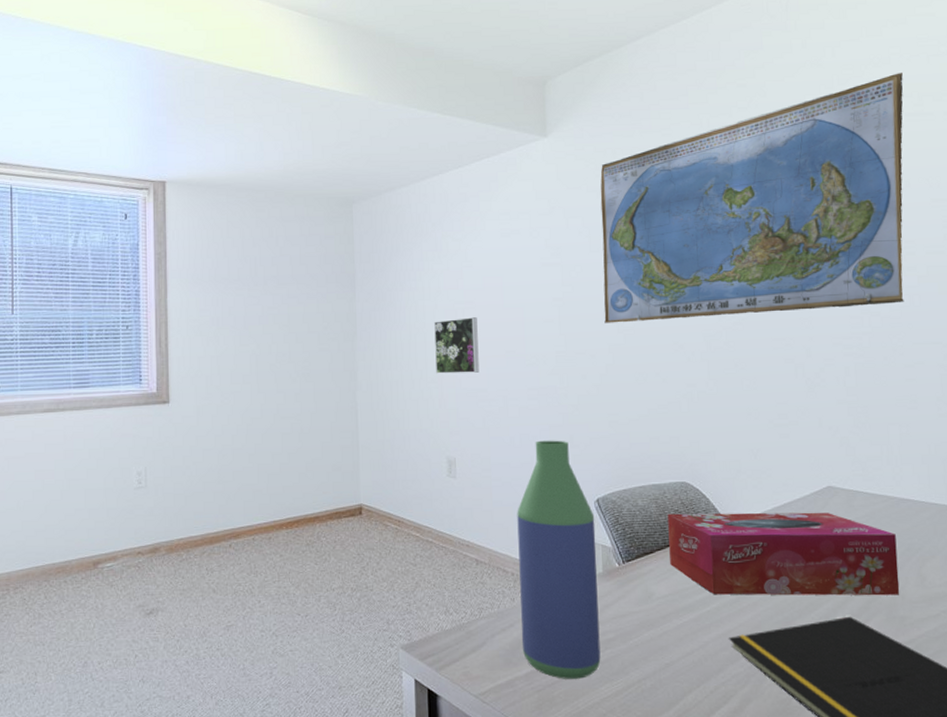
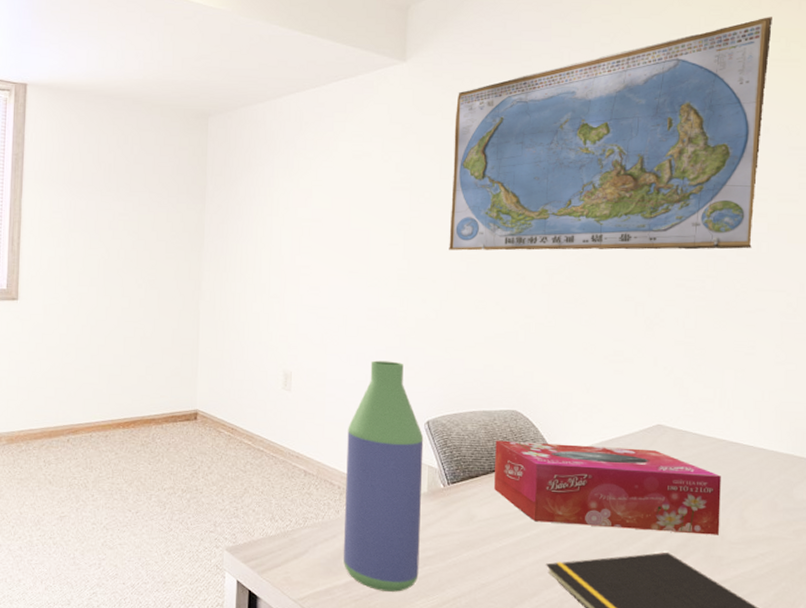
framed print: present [434,317,479,374] -> none [279,236,323,290]

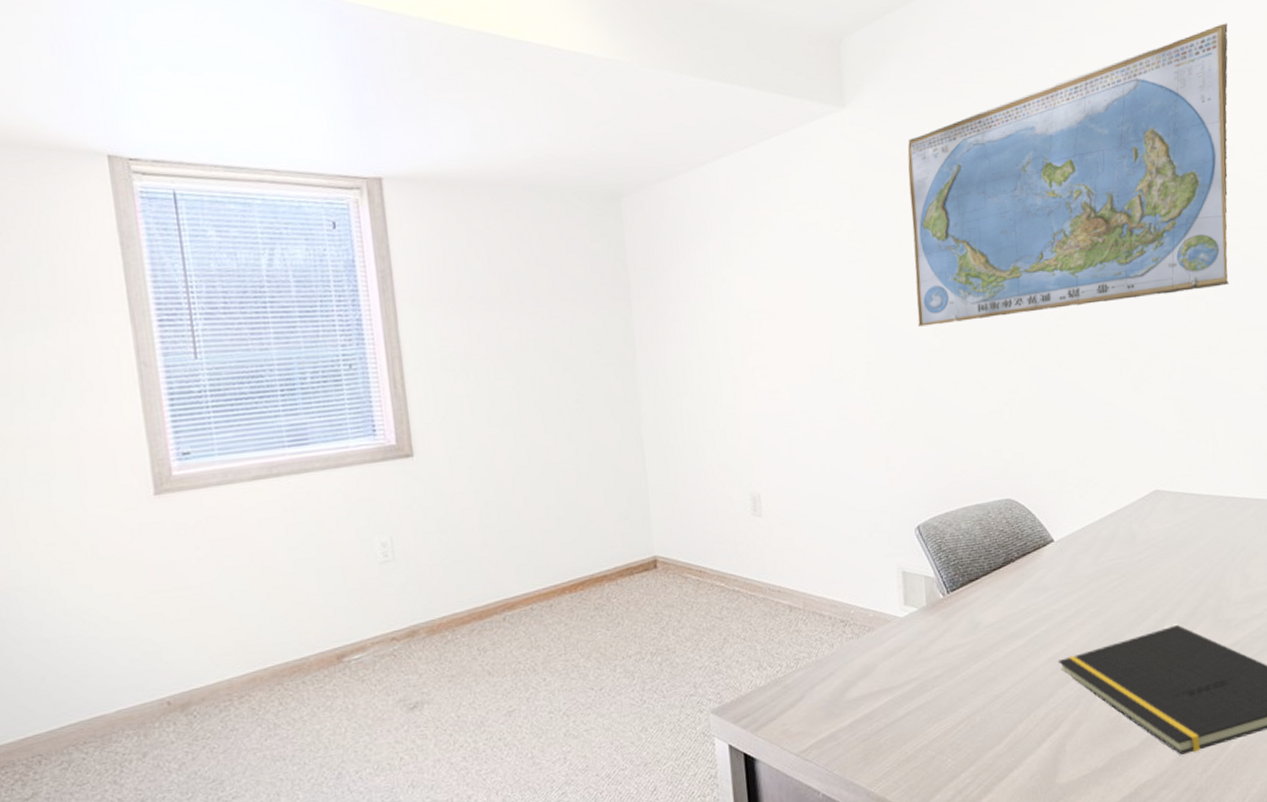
bottle: present [343,360,424,592] -> none [831,464,928,725]
tissue box: present [494,440,721,535] -> none [992,518,1225,618]

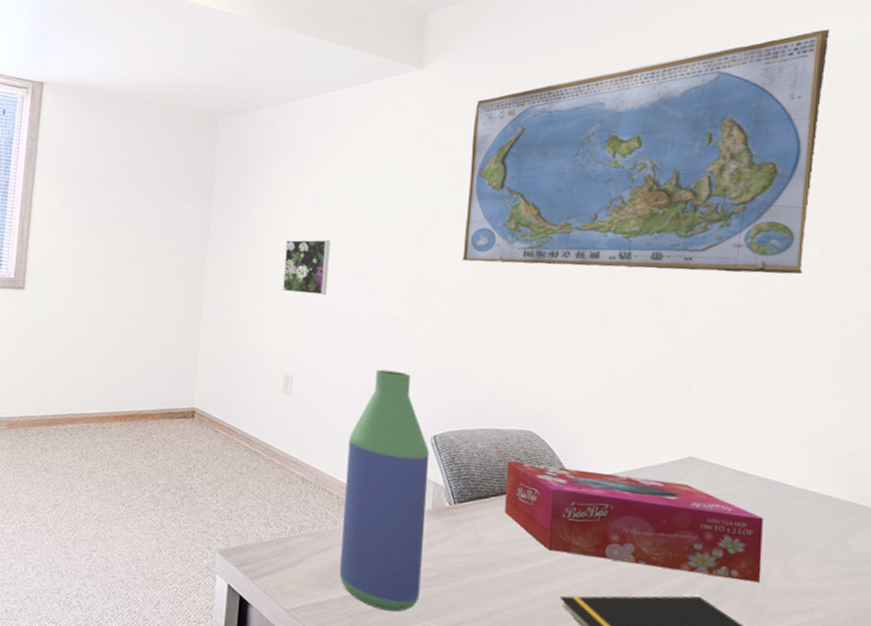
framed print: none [727,328,782,398] -> present [283,239,330,295]
bottle: none [831,464,928,725] -> present [339,369,430,612]
tissue box: none [992,518,1225,618] -> present [505,460,763,583]

